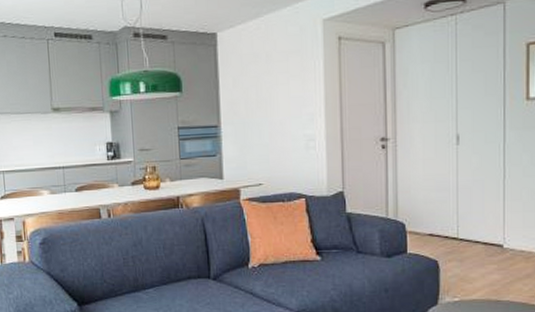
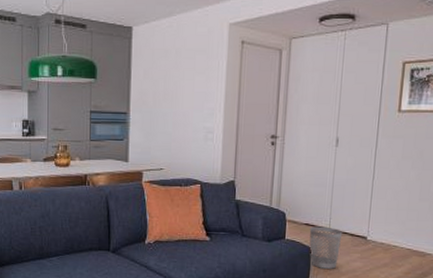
wastebasket: none [434,236,474,284] -> present [309,226,343,269]

